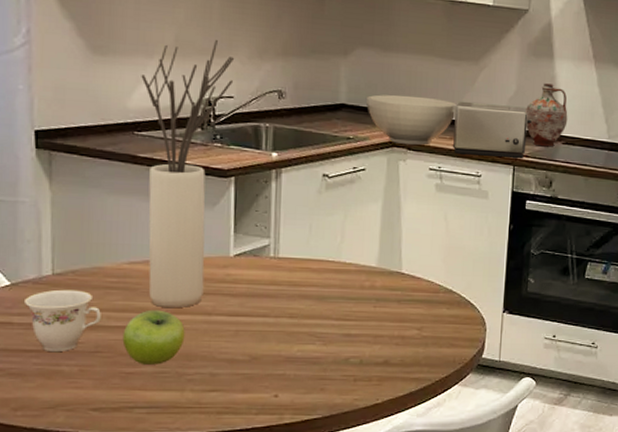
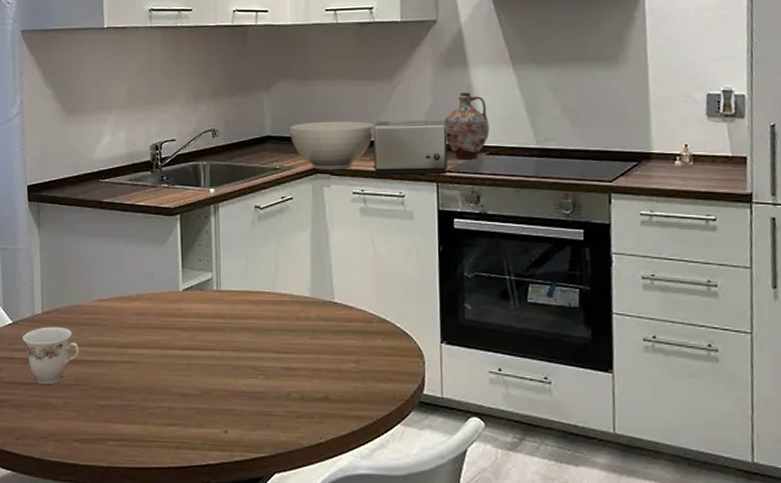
fruit: present [122,309,185,365] -> none [96,344,146,398]
vase: present [141,40,235,309] -> none [103,90,175,343]

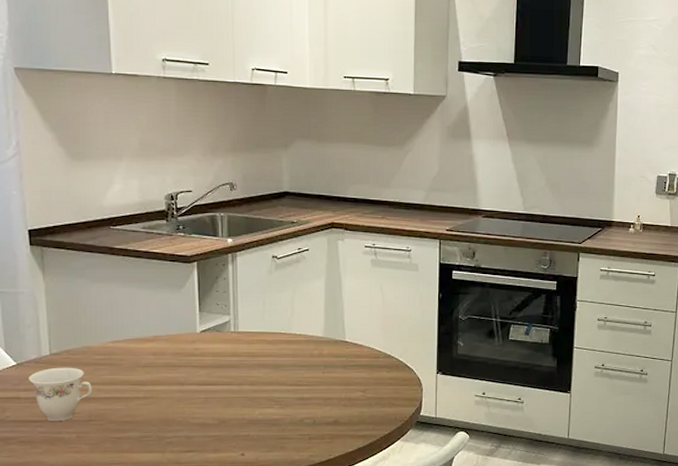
bowl: present [288,120,374,171] -> none [306,181,386,226]
toaster: present [373,120,451,176] -> none [384,183,454,233]
ceramic jug: present [444,92,490,160] -> none [448,162,486,221]

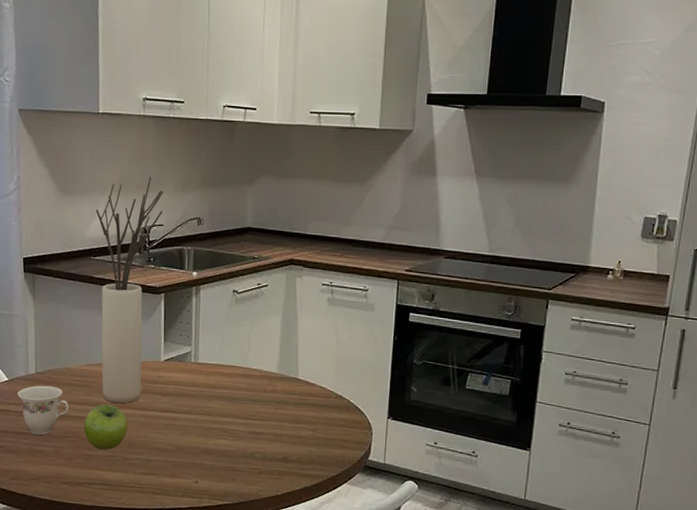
fruit: none [111,382,163,430] -> present [83,404,128,450]
vase: none [113,141,191,380] -> present [95,177,164,404]

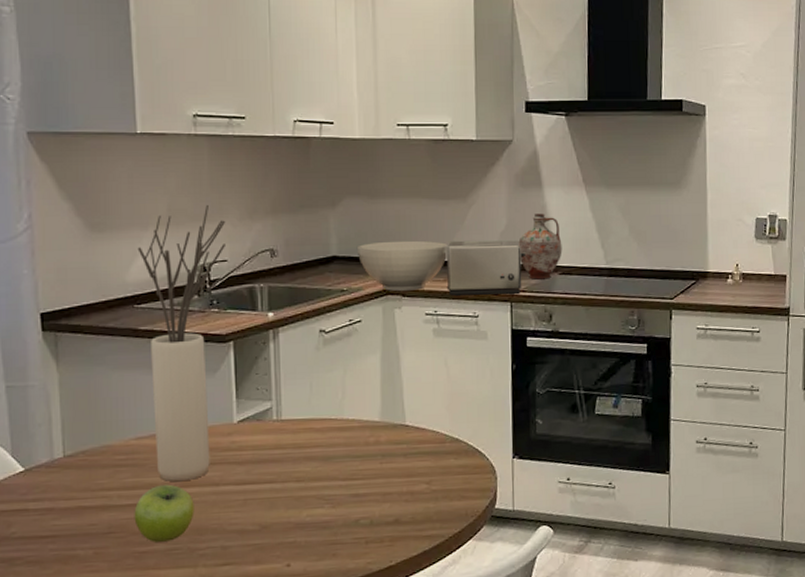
teacup: present [18,385,70,436] -> none [39,470,114,537]
bowl: none [268,217,346,263] -> present [356,240,448,292]
toaster: none [342,220,415,274] -> present [446,240,525,297]
ceramic jug: none [409,200,450,262] -> present [518,213,563,280]

